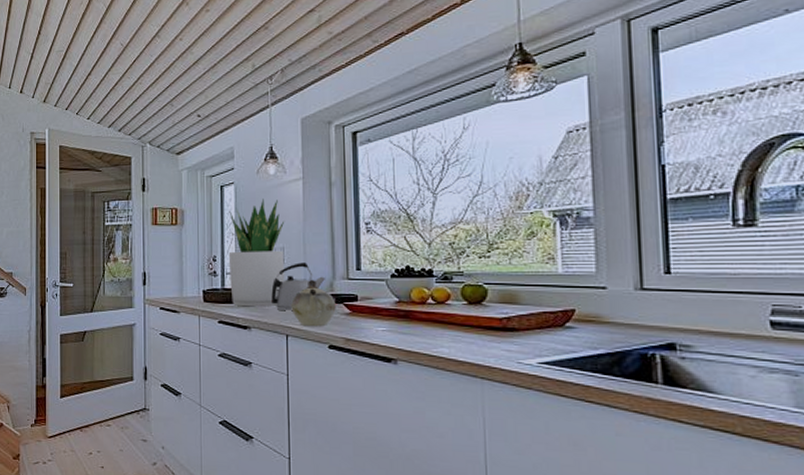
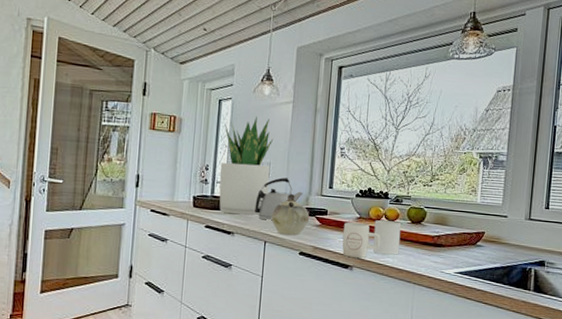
mug: none [379,307,429,350] -> present [342,222,381,259]
cup: none [419,303,457,345] -> present [373,220,402,256]

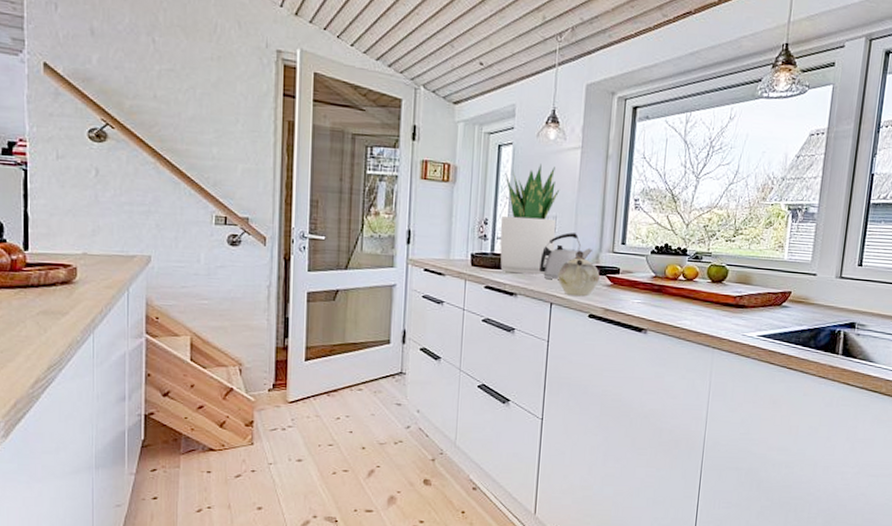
mug: present [342,222,381,259] -> none [635,281,678,321]
cup: present [373,220,402,256] -> none [669,279,701,318]

